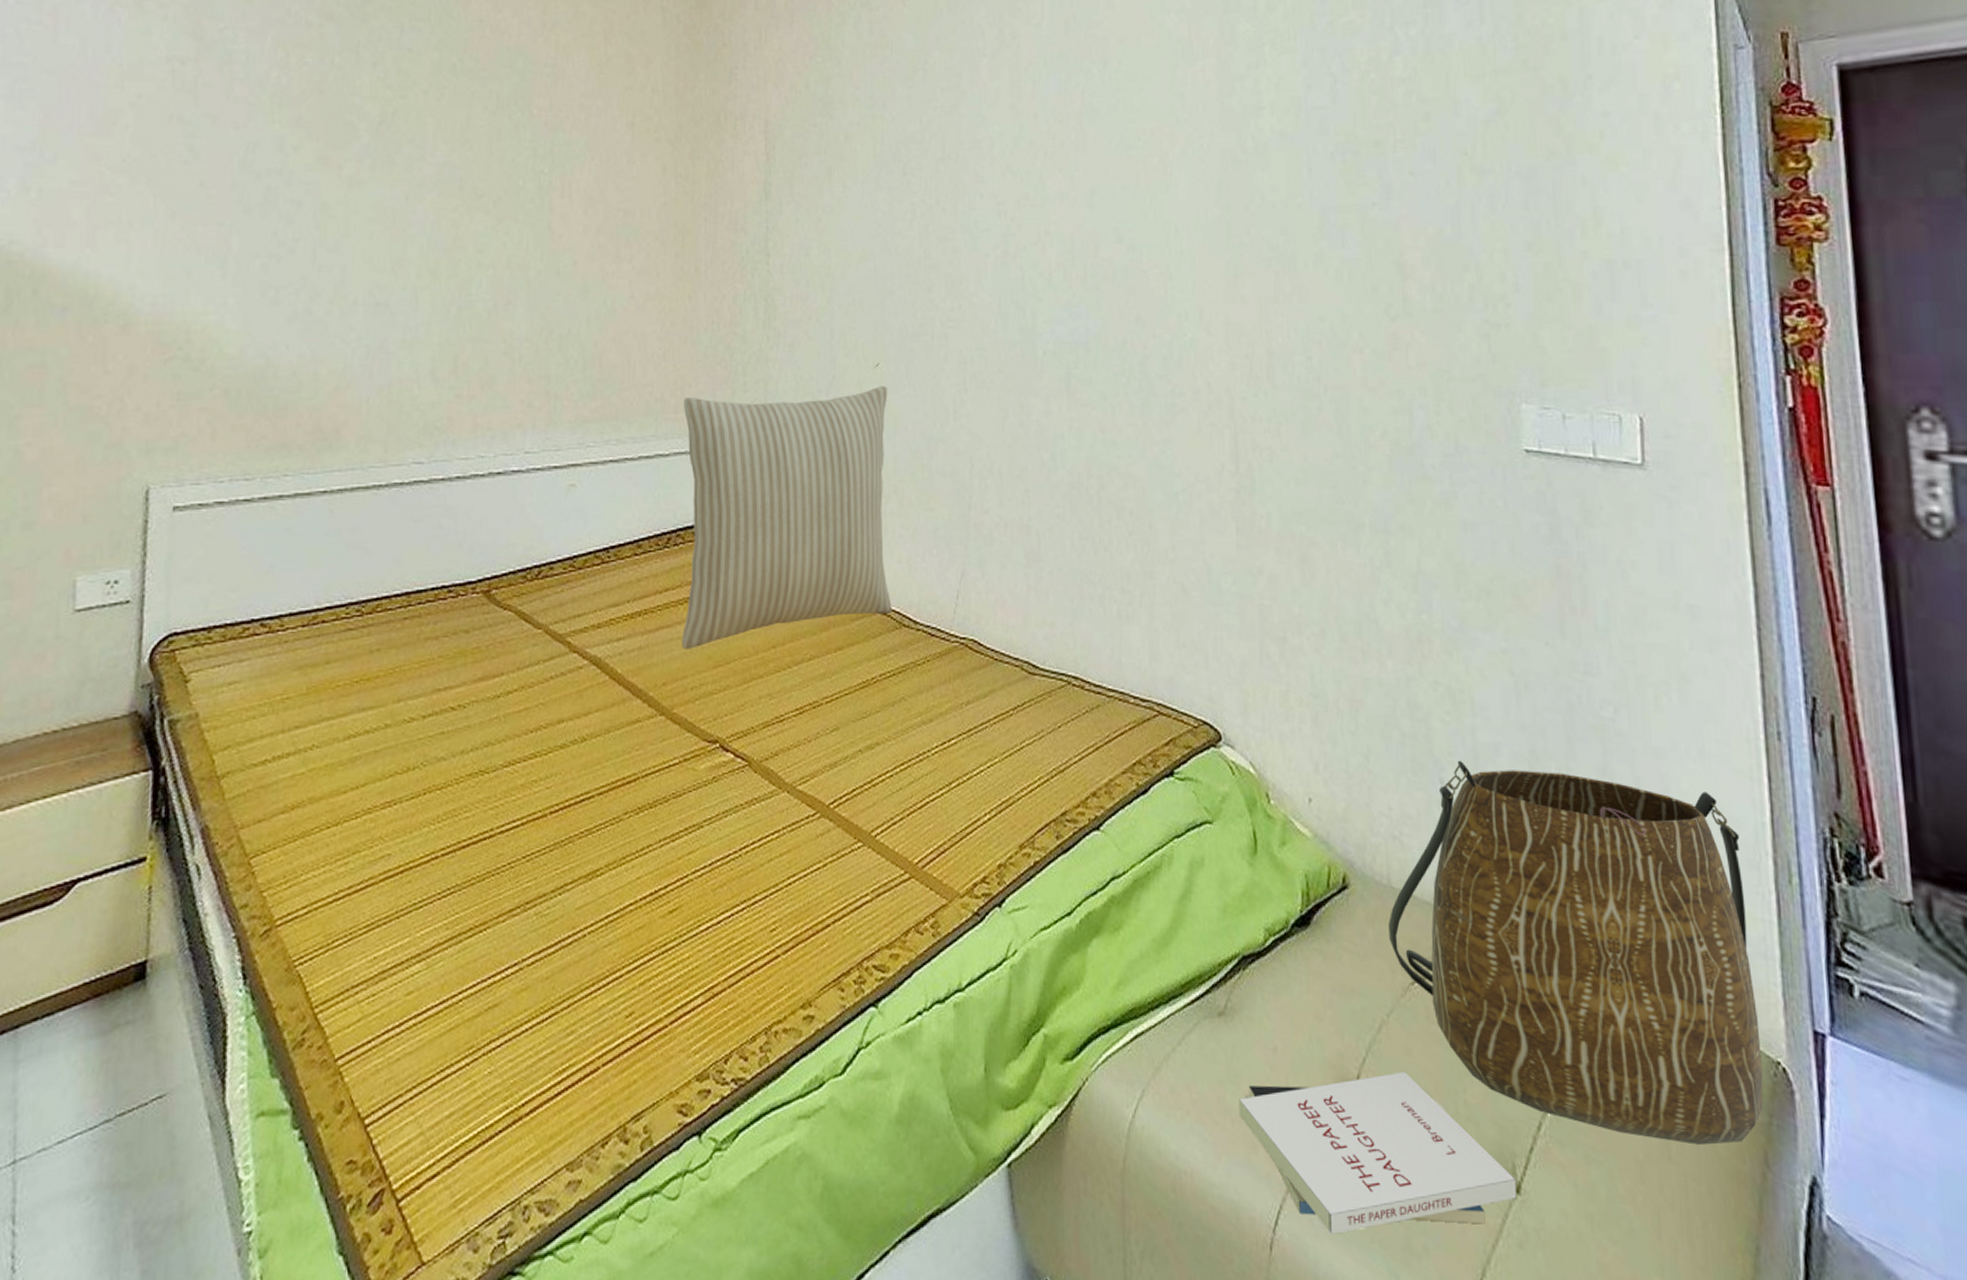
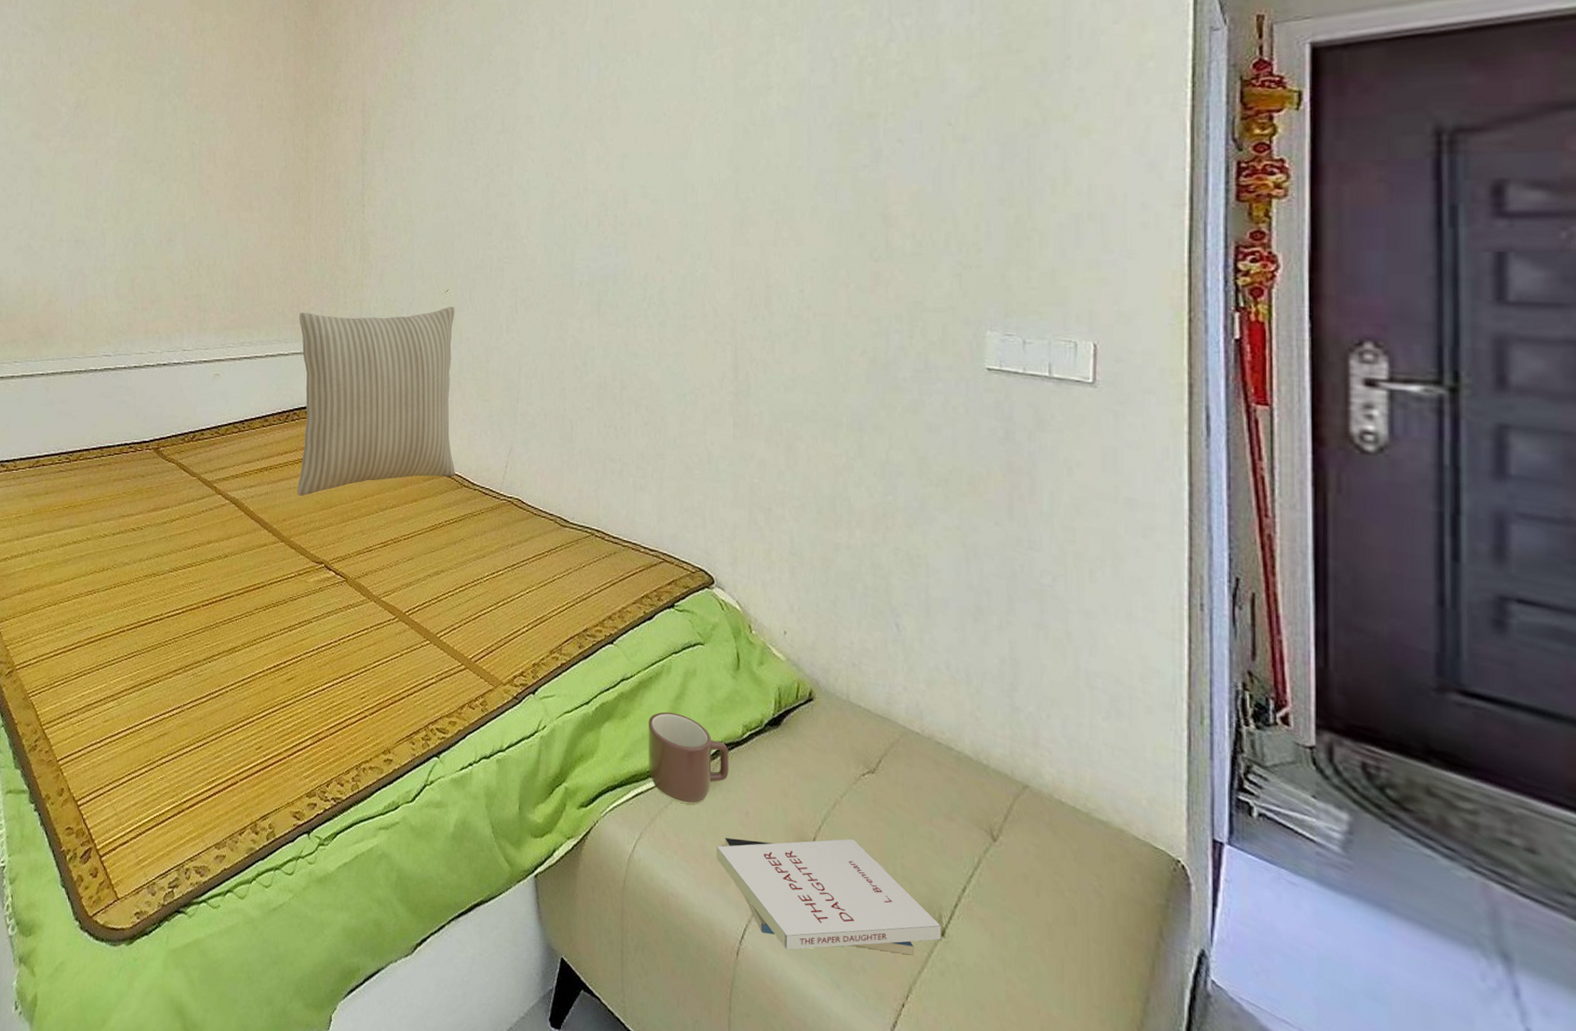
mug: none [1147,918,1250,1044] -> present [648,711,729,805]
tote bag: present [1389,760,1763,1145] -> none [846,610,1164,918]

